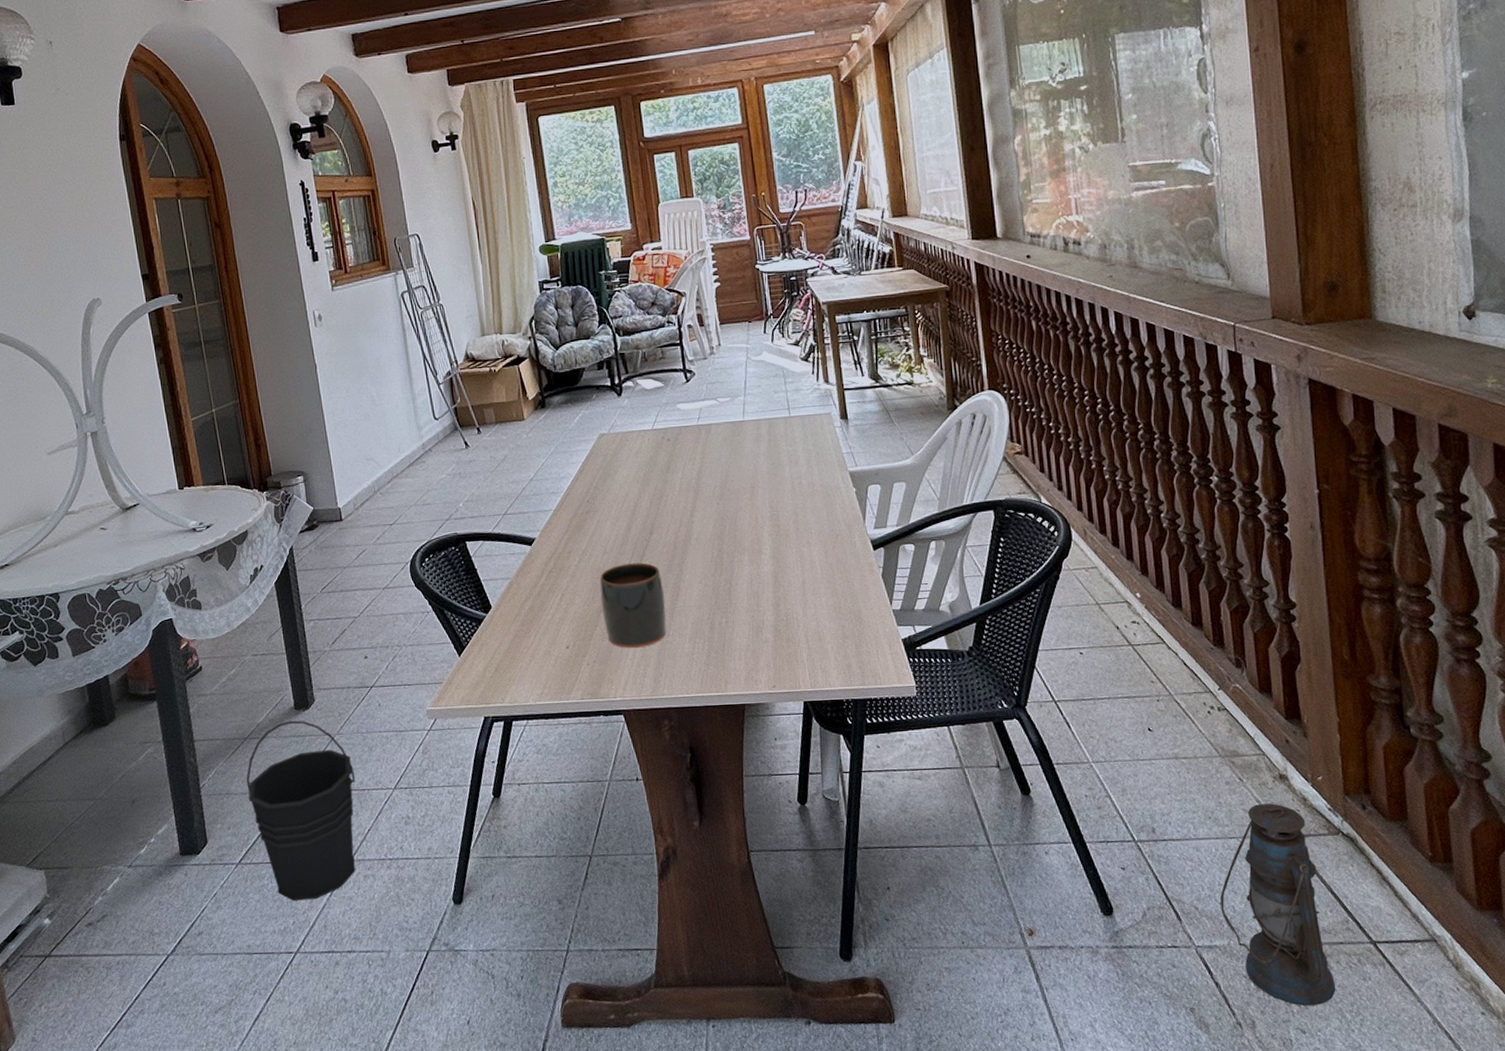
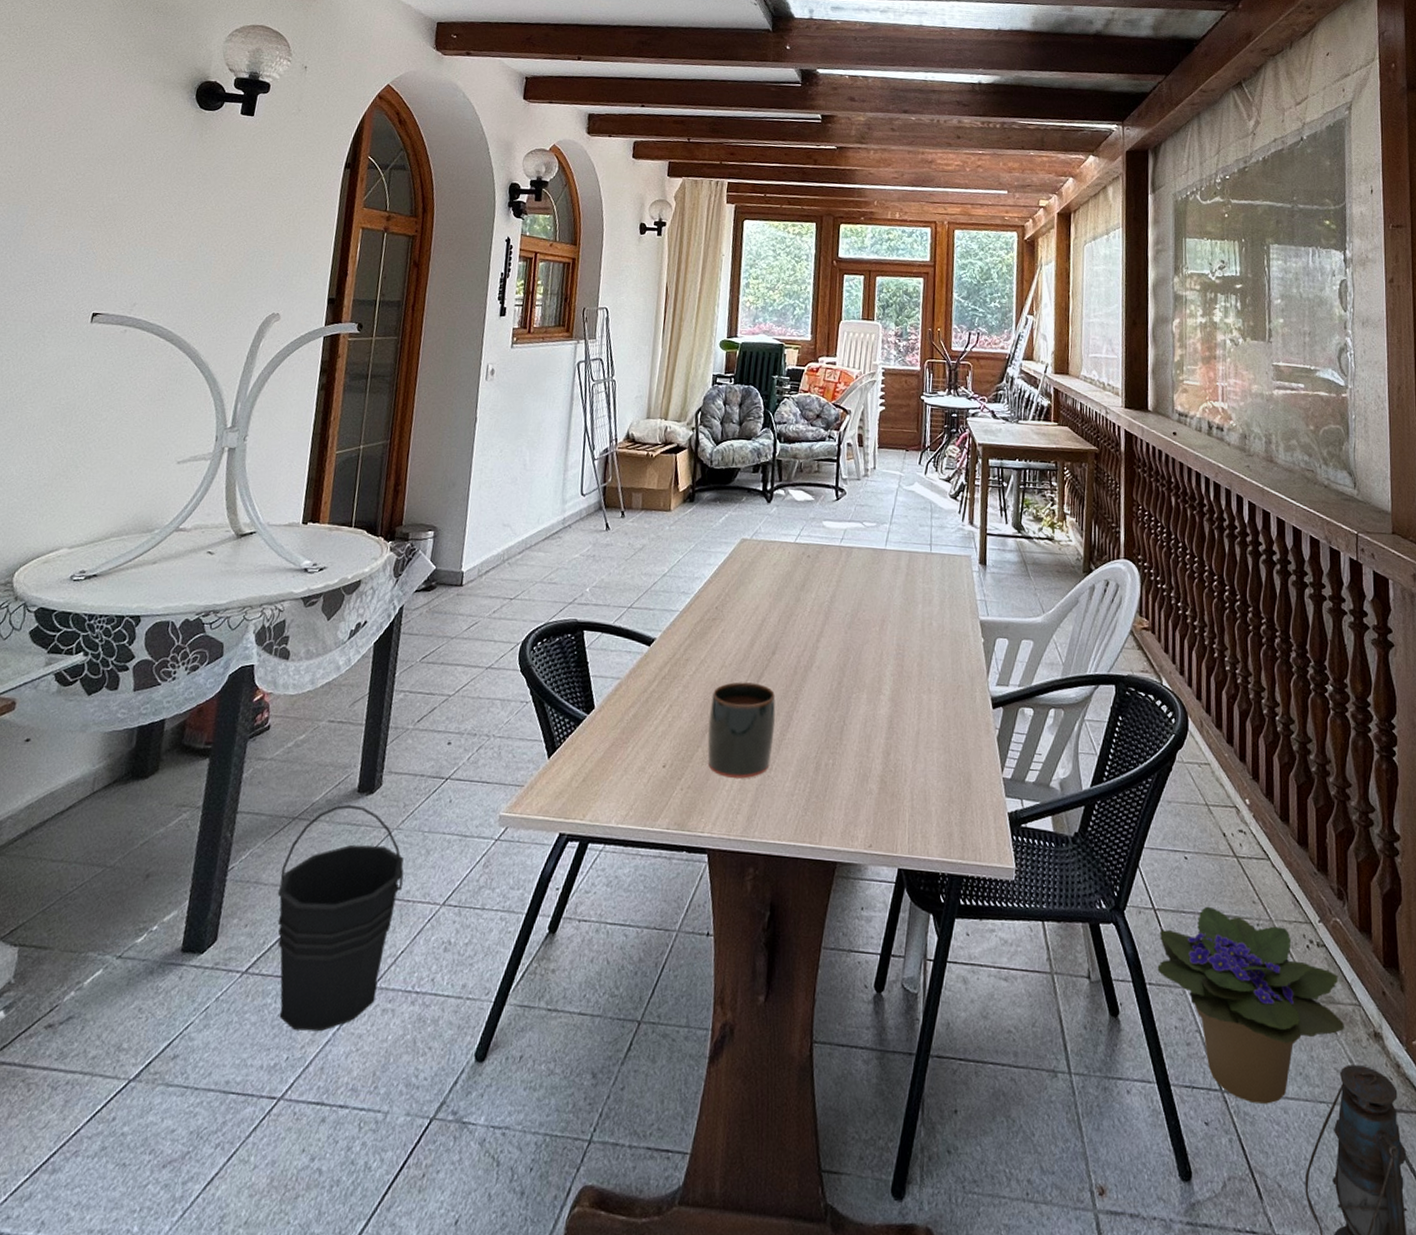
potted flower: none [1061,691,1251,847] -> present [1157,906,1345,1104]

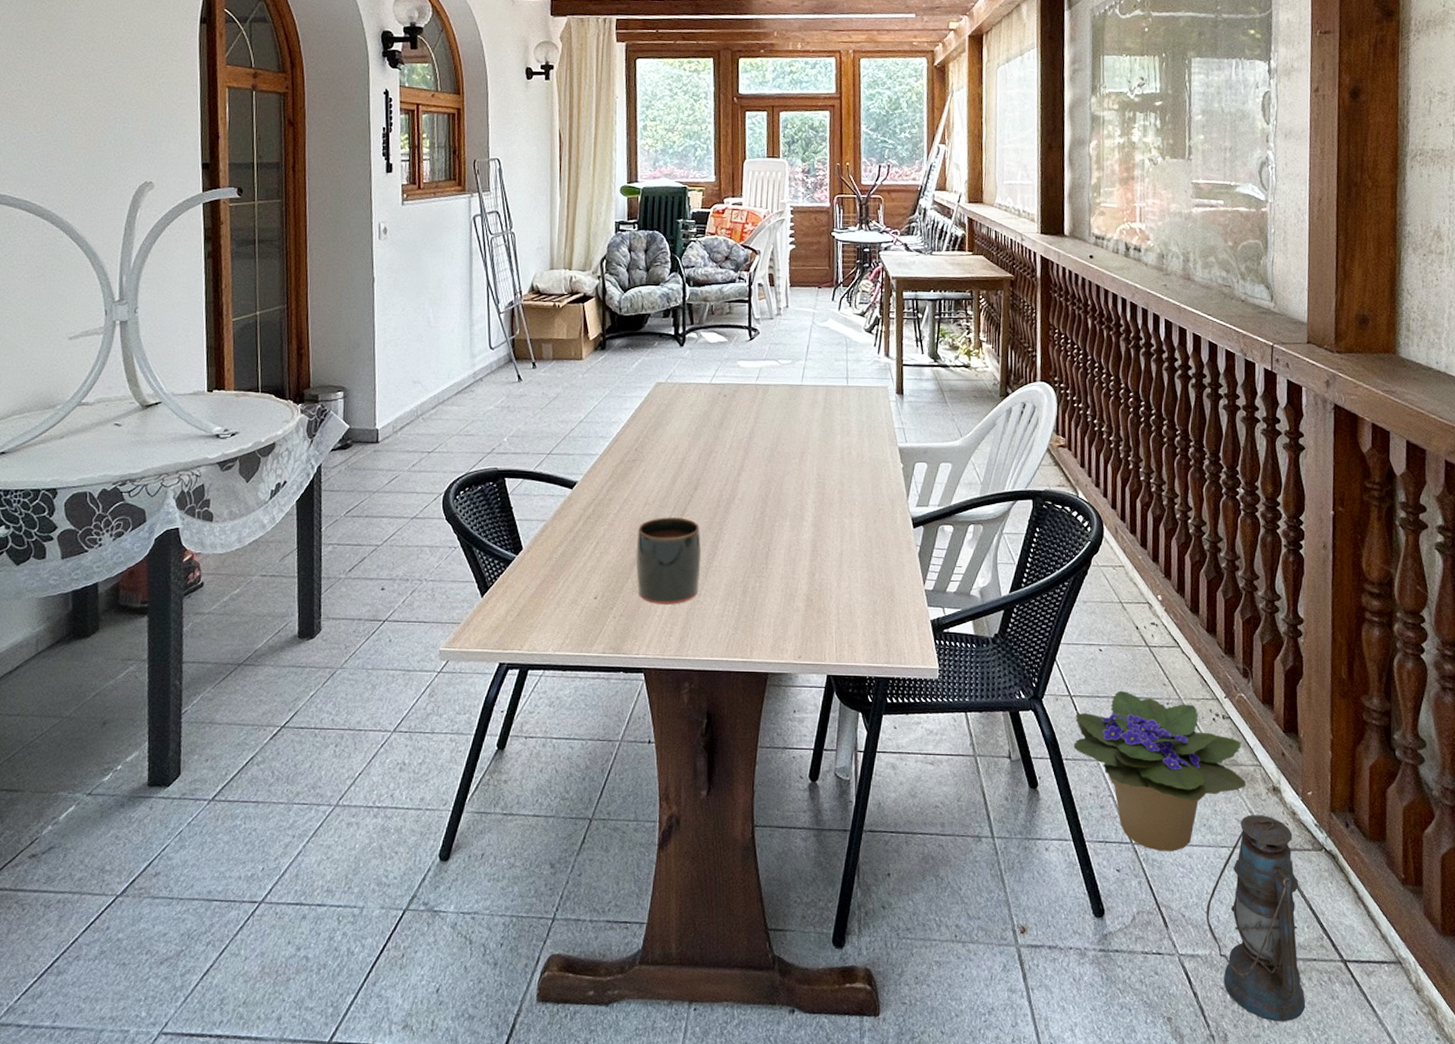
bucket: present [277,804,404,1031] -> none [233,649,353,845]

